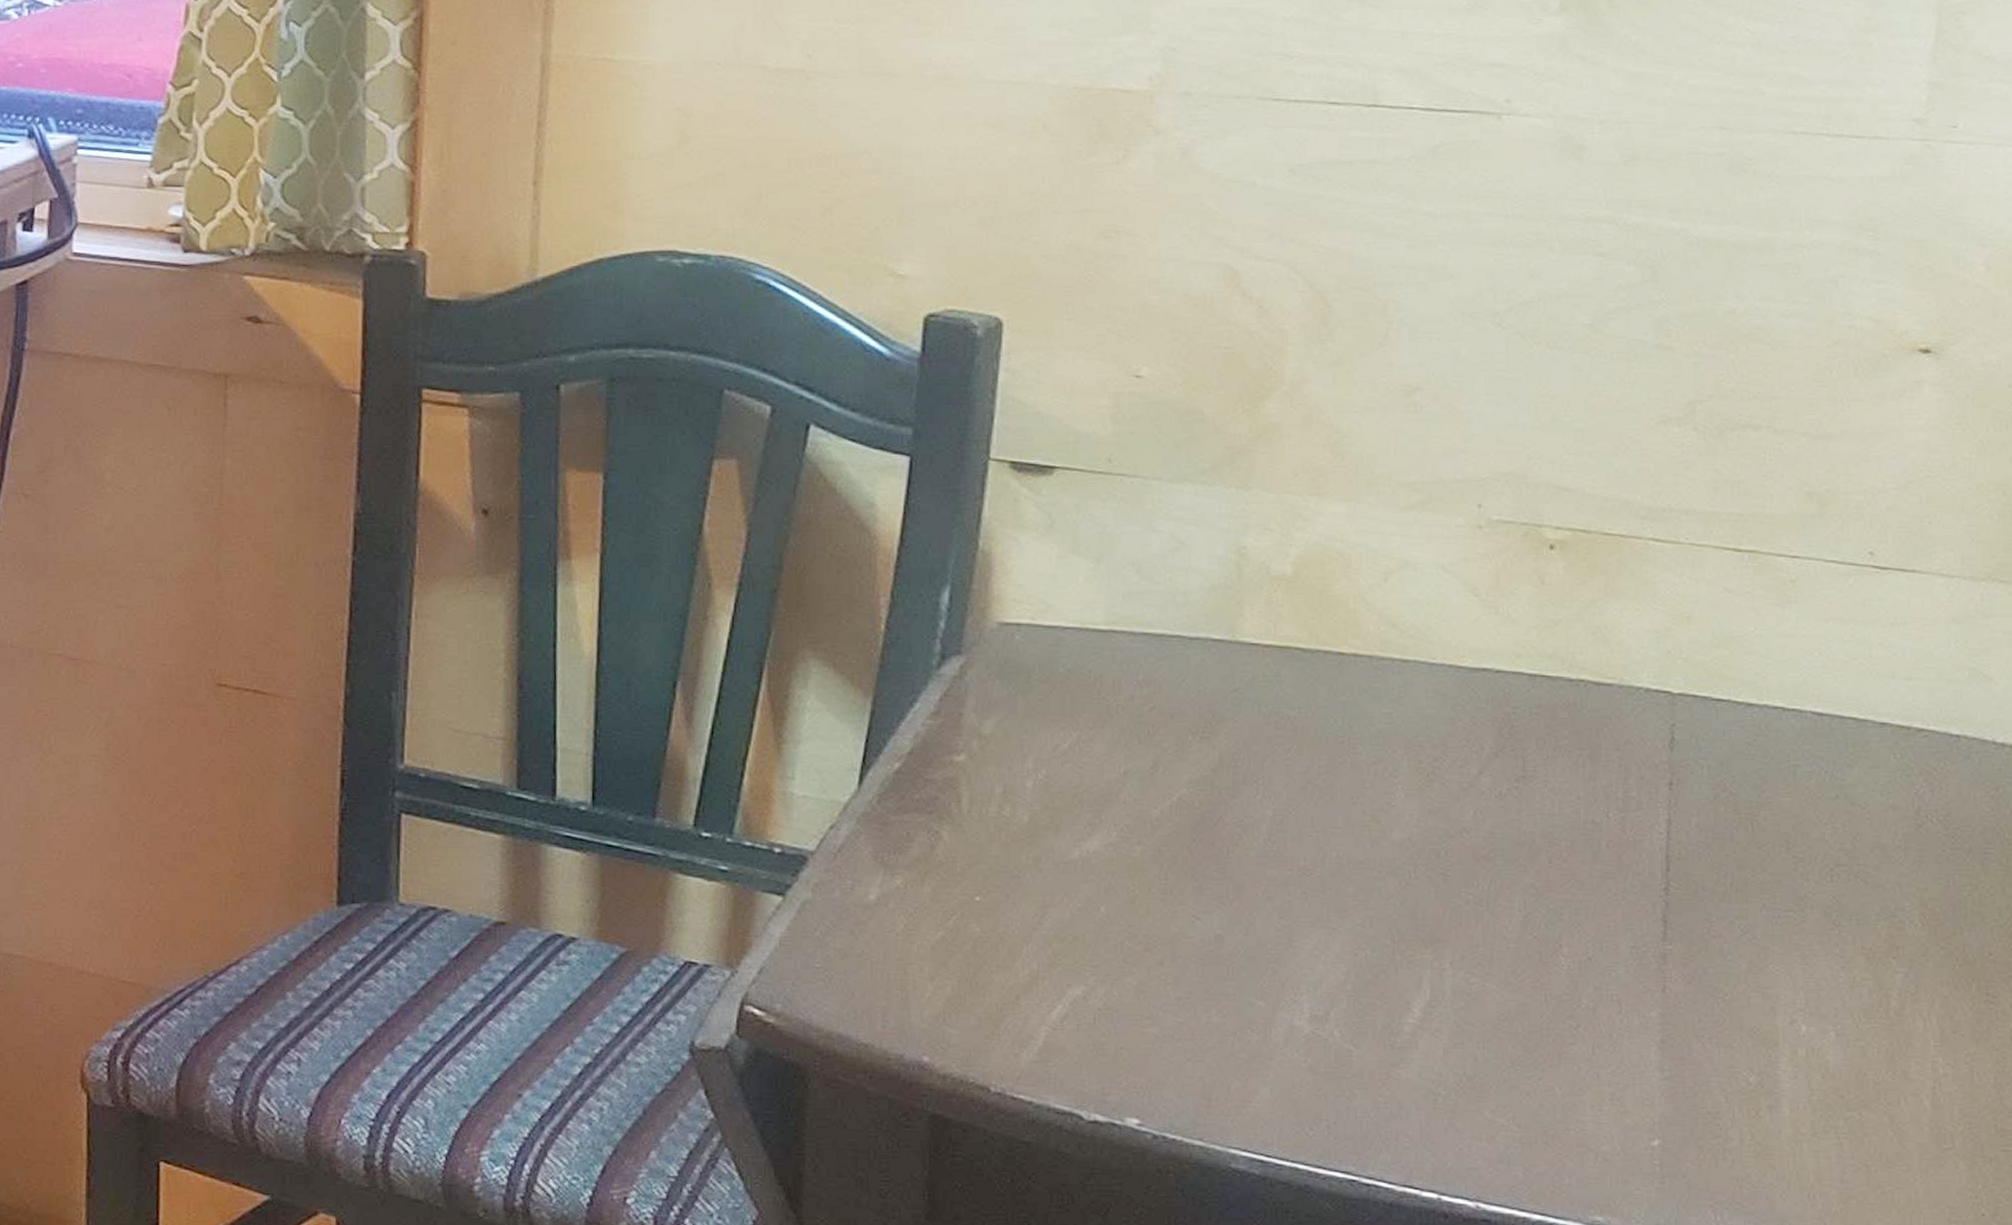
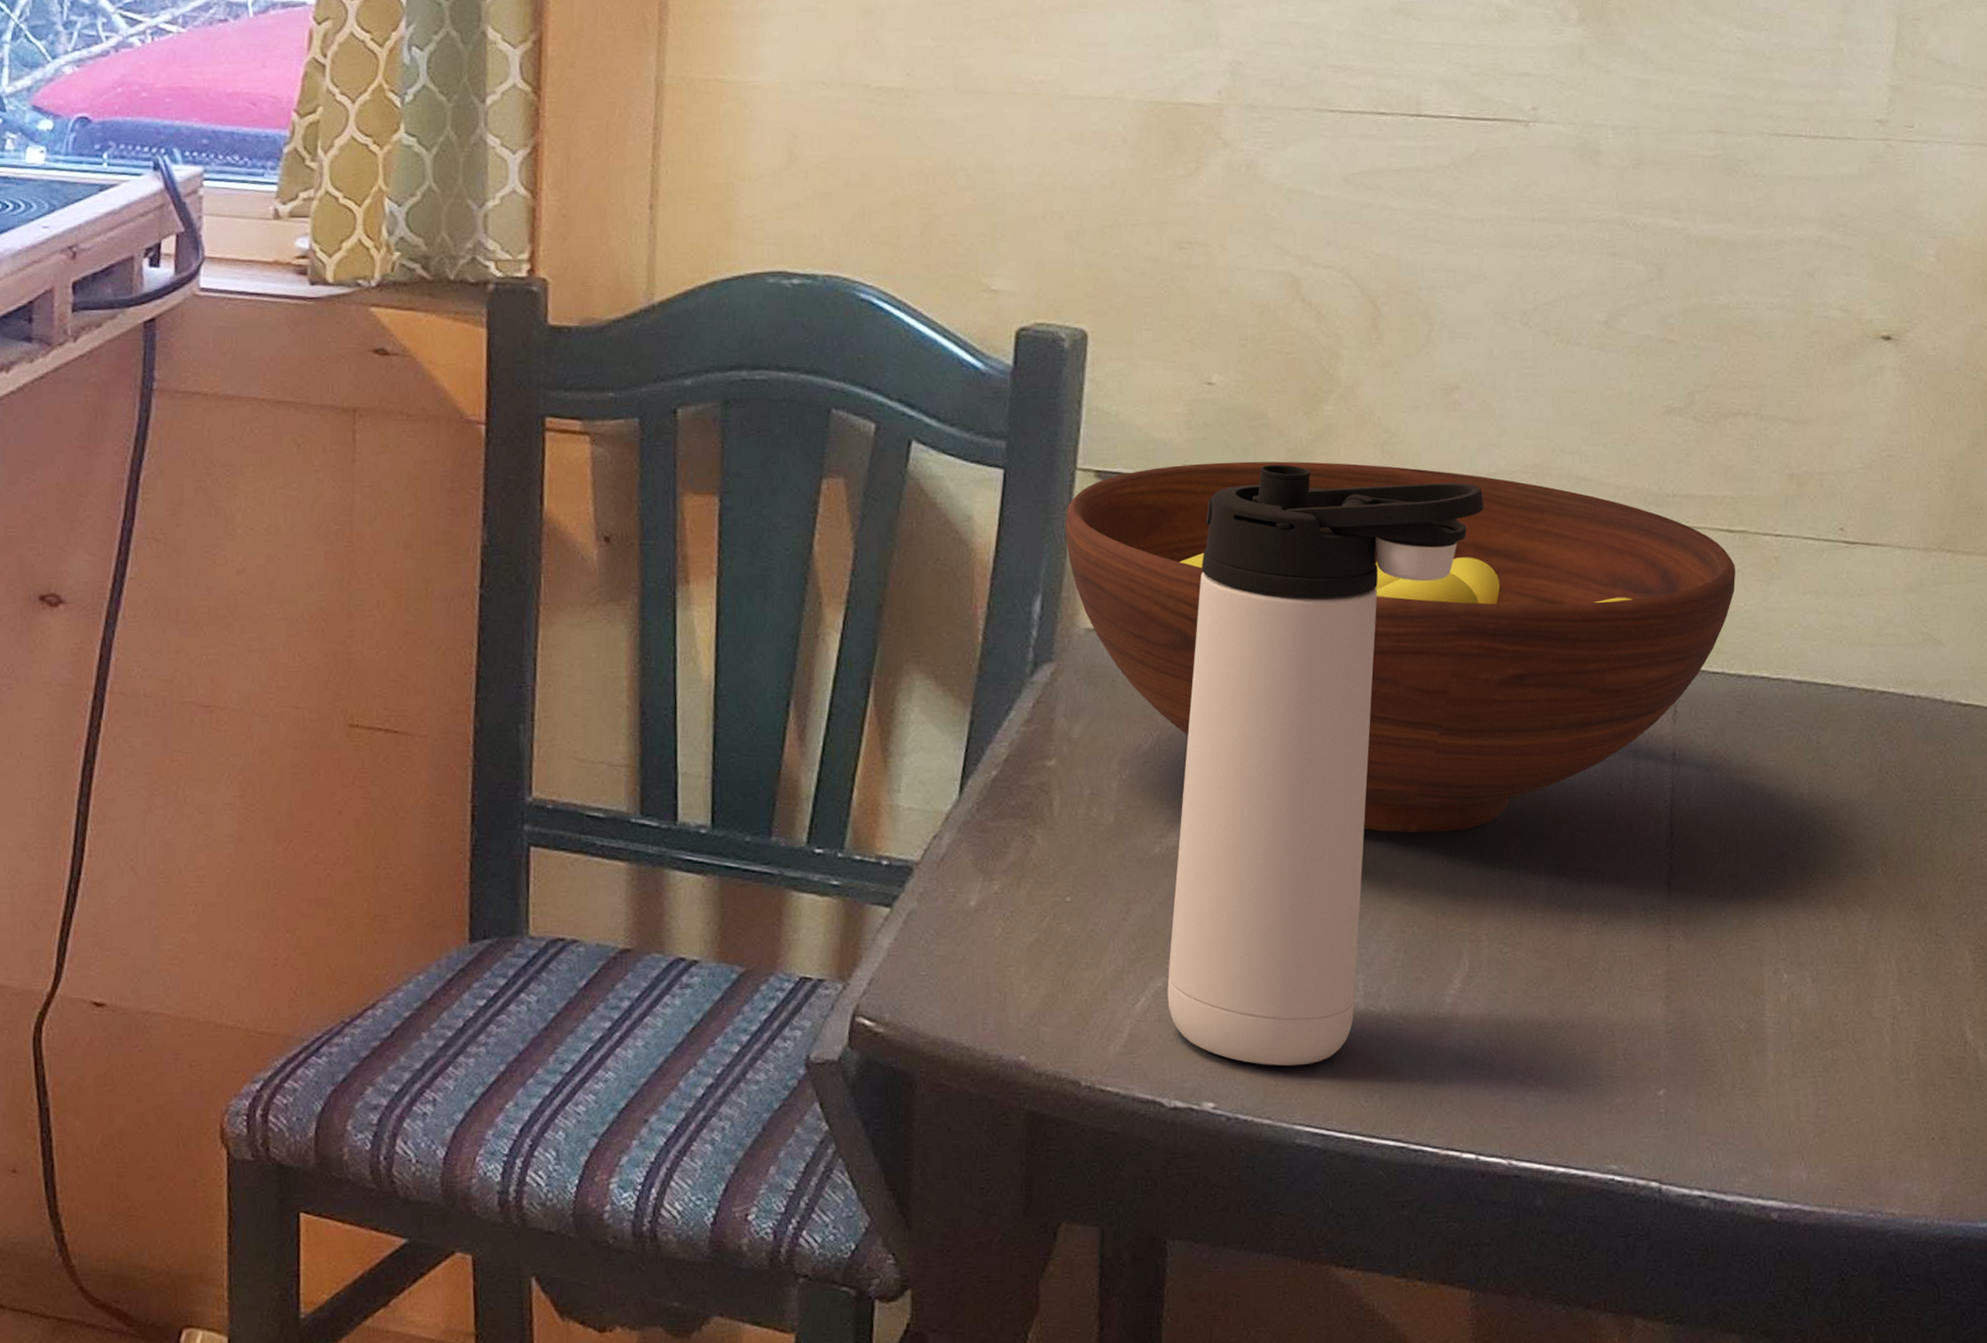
fruit bowl: none [976,458,1744,852] -> present [1065,461,1736,833]
thermos bottle: none [1087,461,1449,1087] -> present [1167,464,1484,1066]

